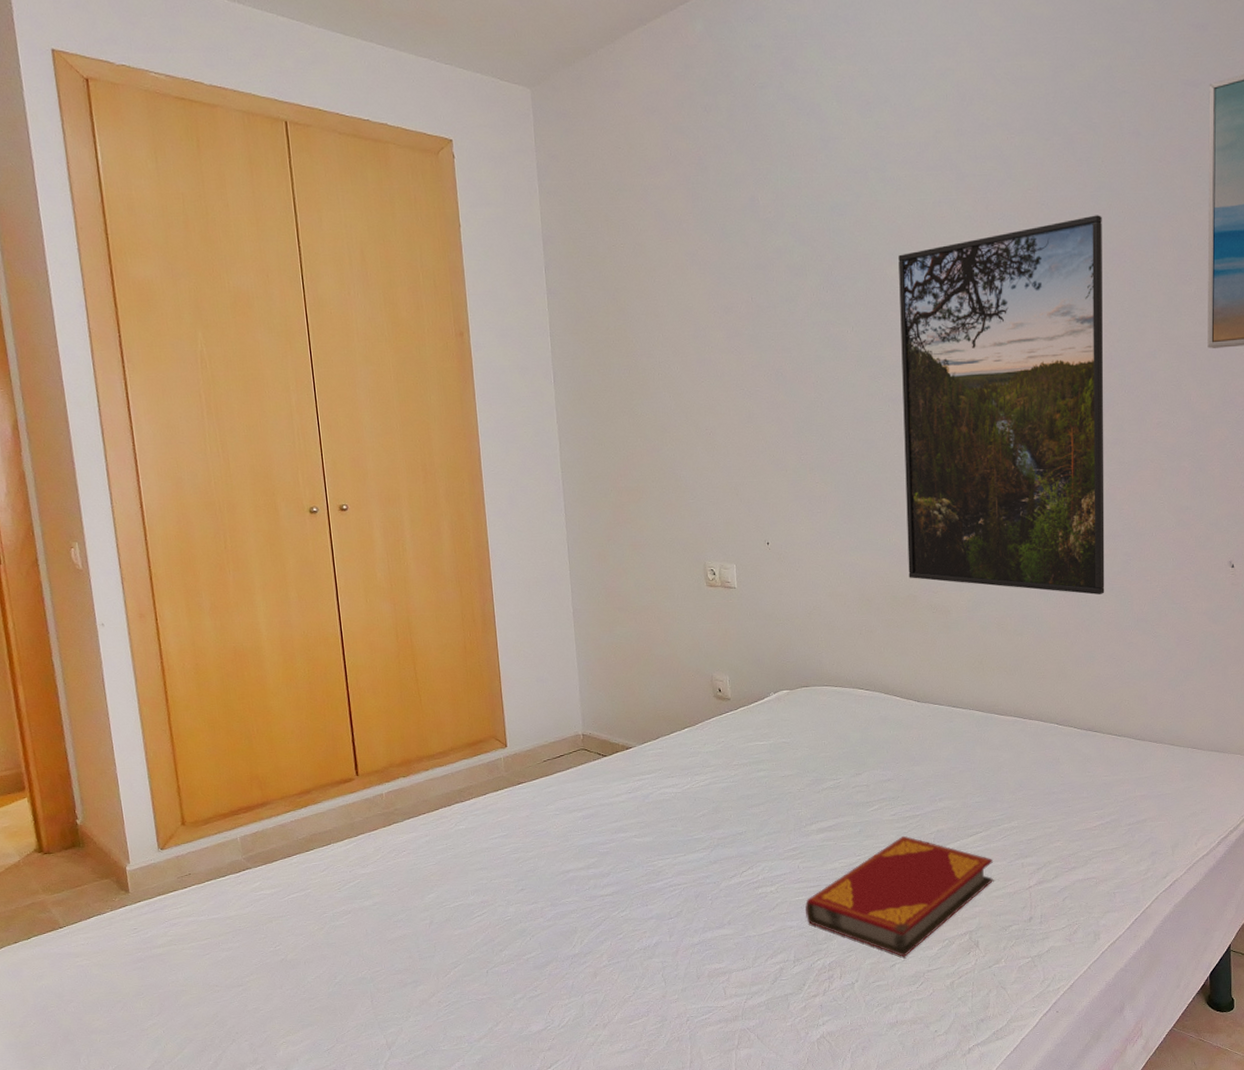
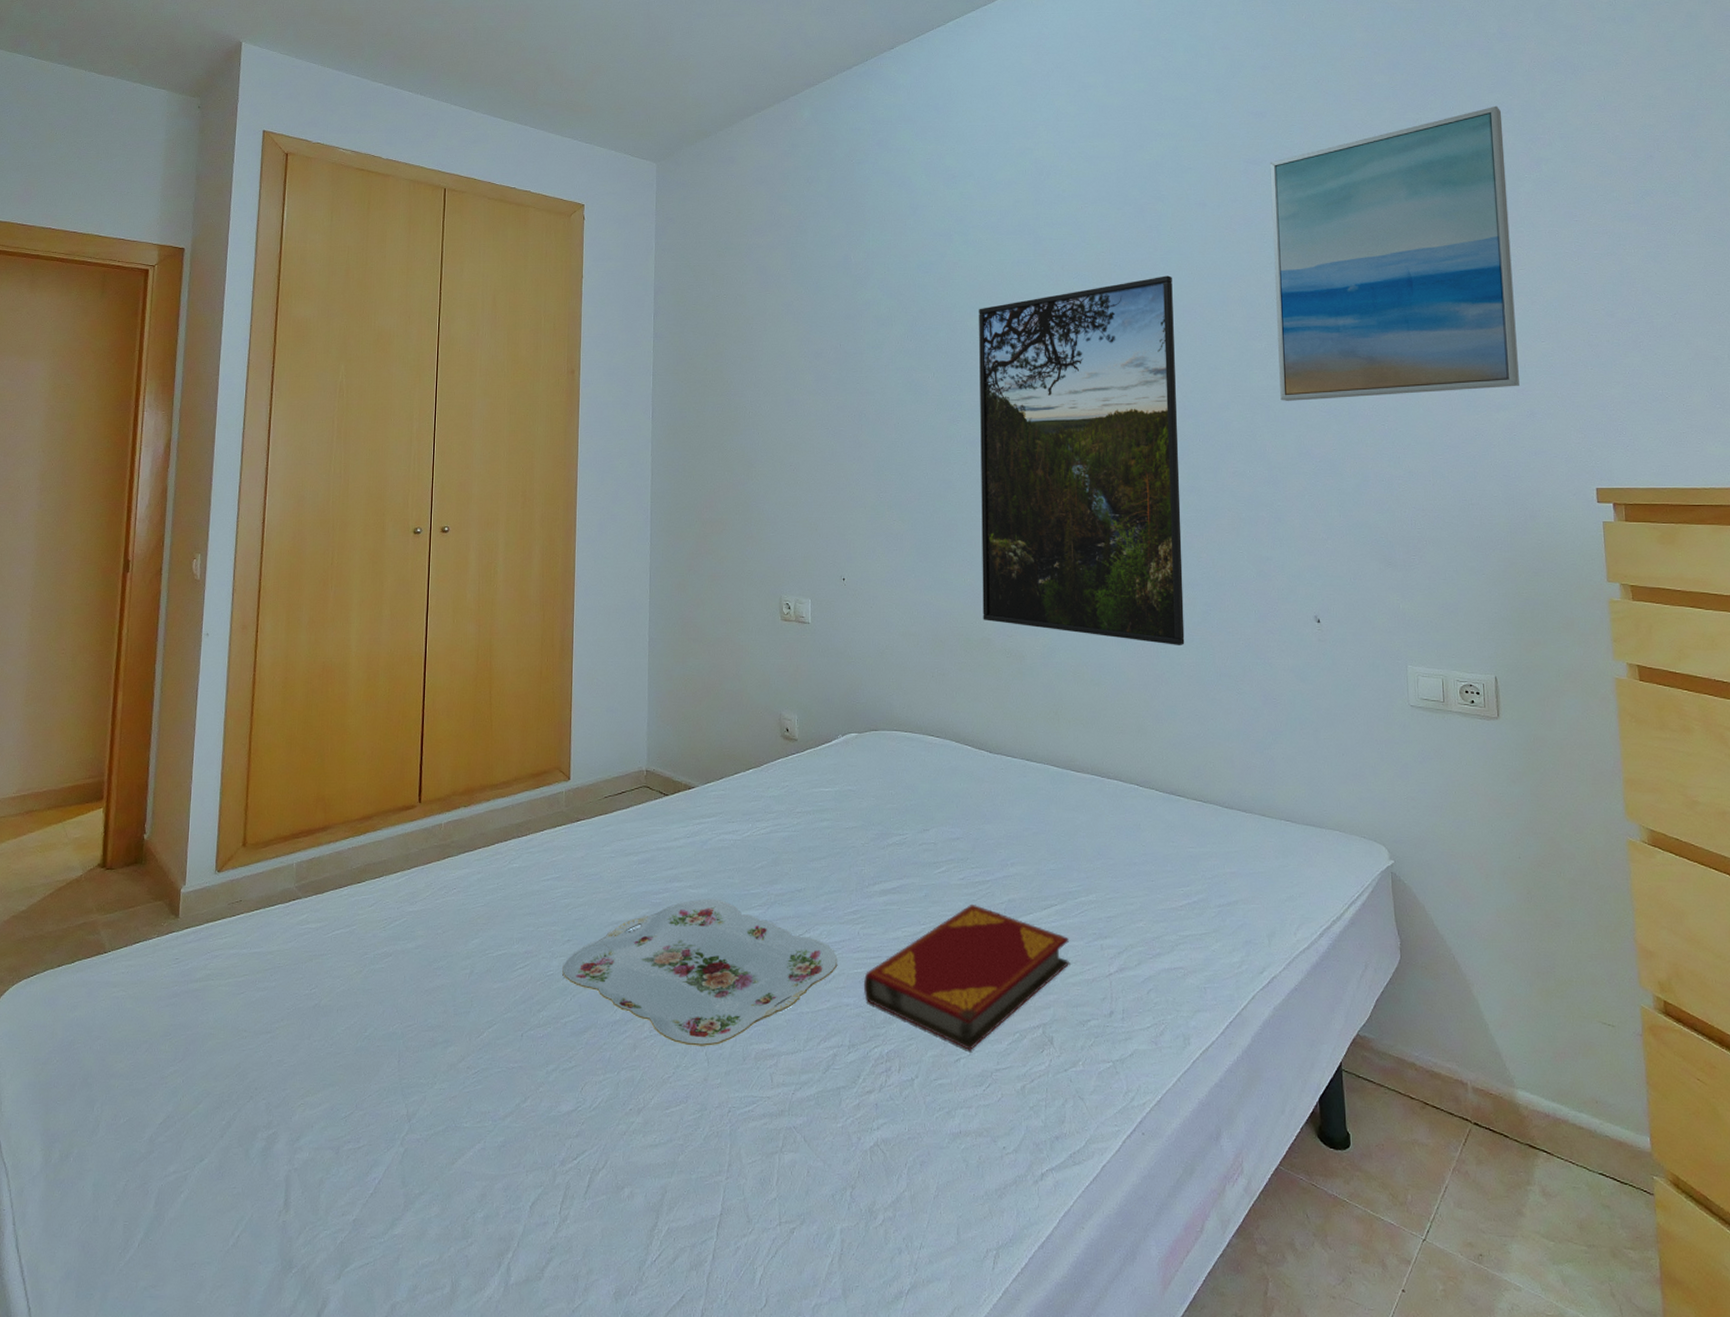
serving tray: none [519,845,780,970] -> present [562,898,838,1046]

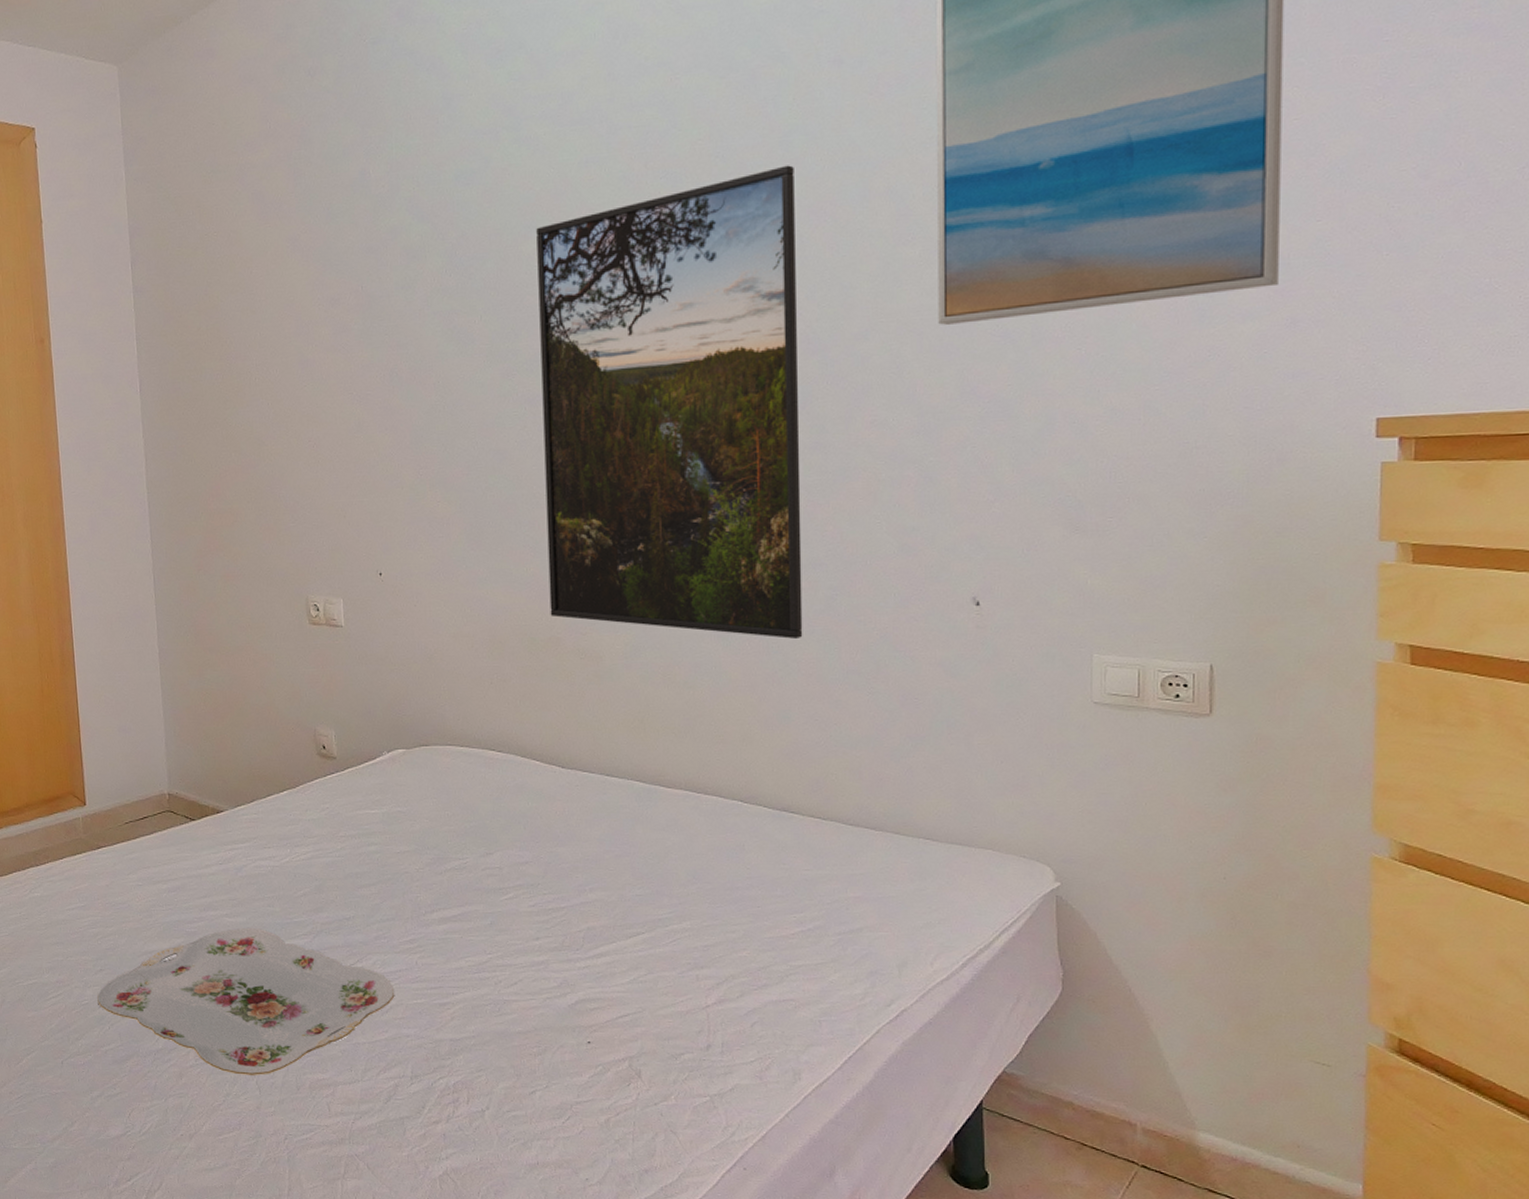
hardback book: present [864,903,1070,1050] -> none [425,932,660,1083]

